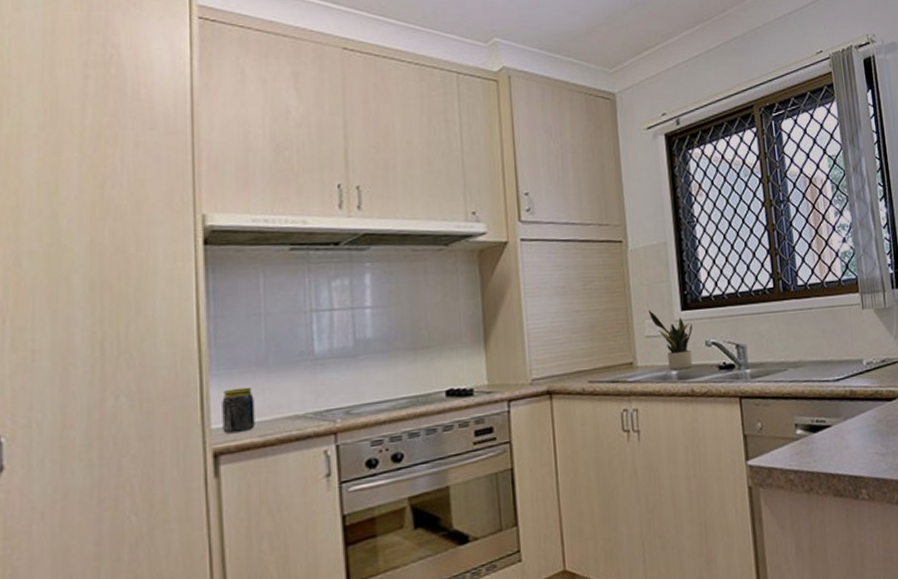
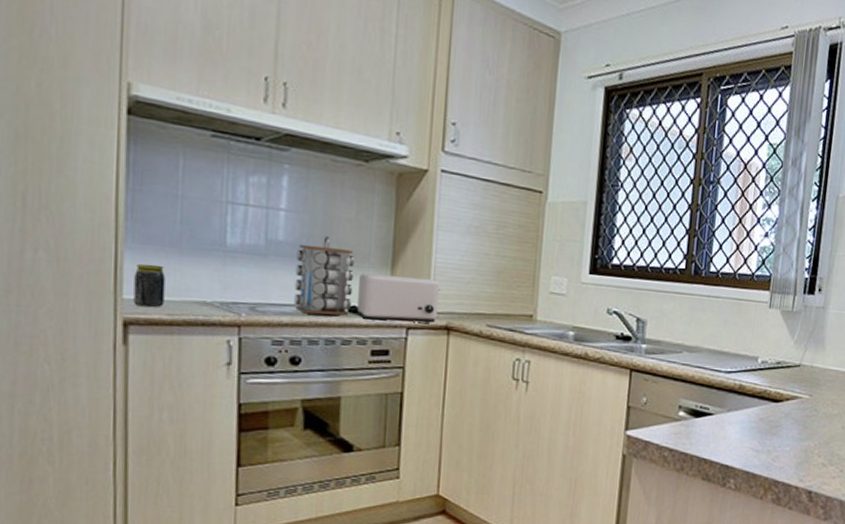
spice rack: none [387,324,449,407] -> present [294,236,355,317]
toaster: none [453,346,537,401] -> present [357,273,441,324]
potted plant: present [648,310,693,370] -> none [556,267,597,332]

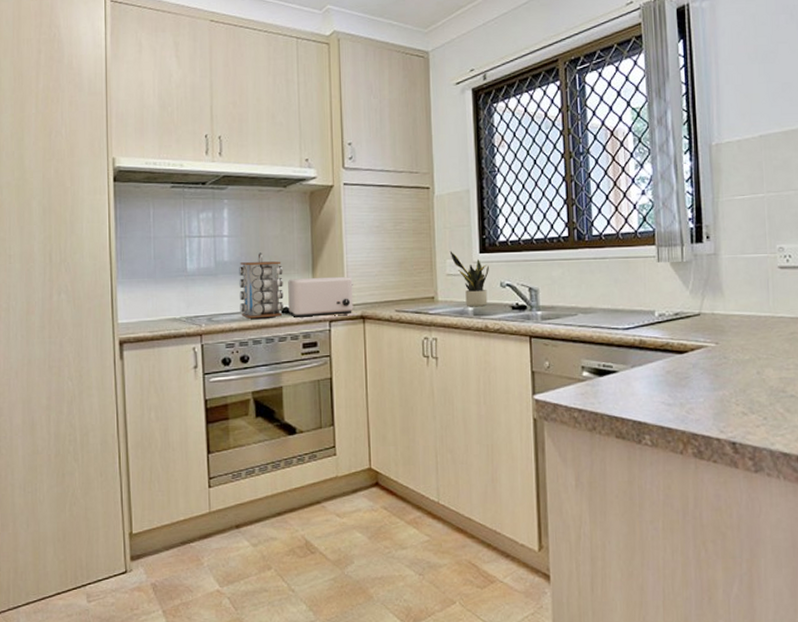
jar: present [133,263,165,308] -> none [125,293,147,328]
potted plant: none [556,267,597,332] -> present [449,251,489,306]

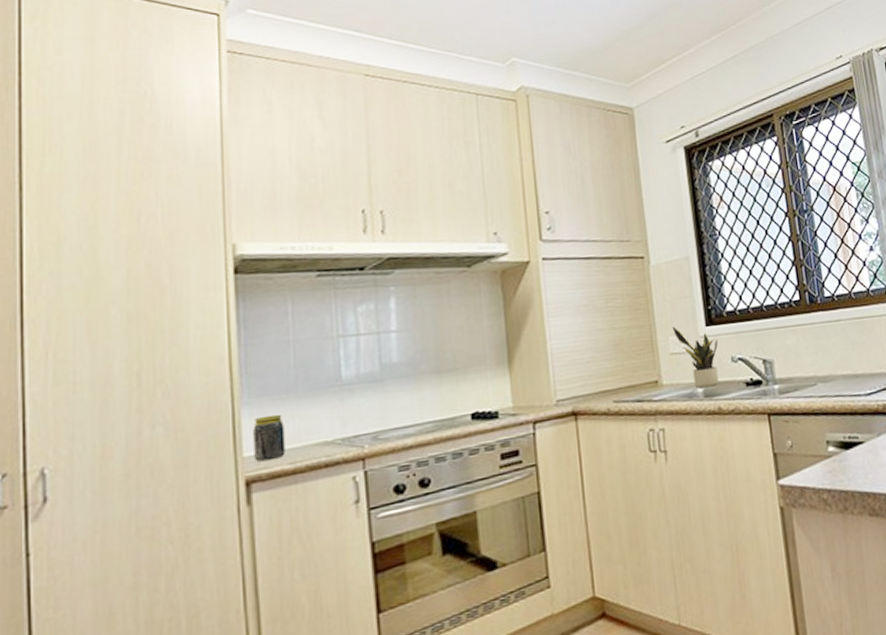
jar: none [125,293,147,328] -> present [253,414,285,462]
spice rack: present [239,252,284,319] -> none [412,347,474,432]
toaster: present [288,276,354,319] -> none [478,367,562,424]

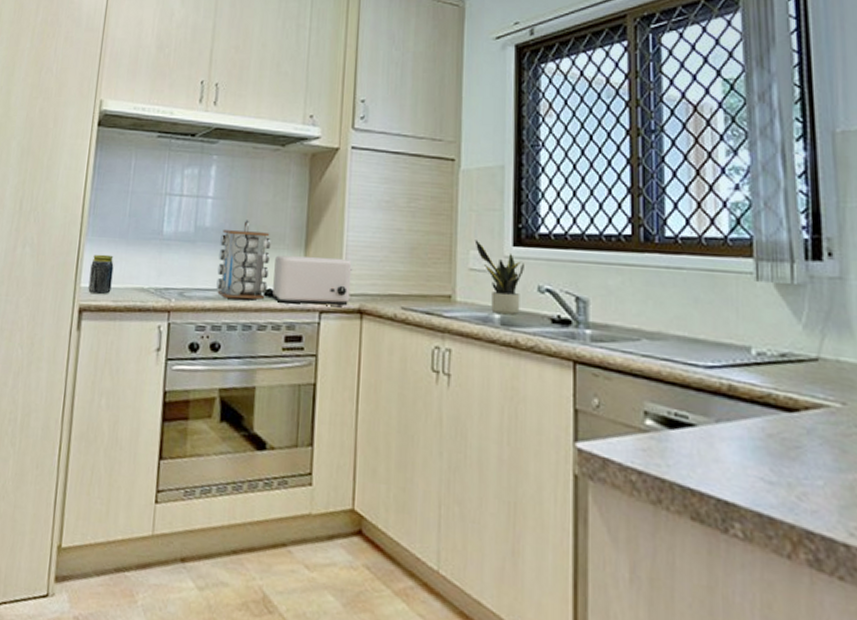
spice rack: none [412,347,474,432] -> present [216,220,271,301]
toaster: none [478,367,562,424] -> present [272,255,353,307]

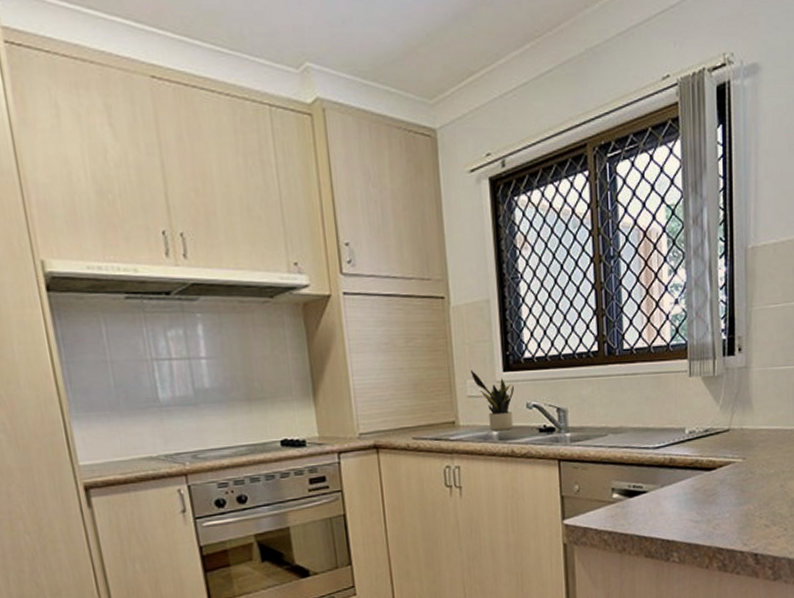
jar: present [88,254,114,295] -> none [84,429,116,471]
spice rack: present [216,220,271,301] -> none [224,376,284,454]
toaster: present [272,255,353,307] -> none [285,401,365,451]

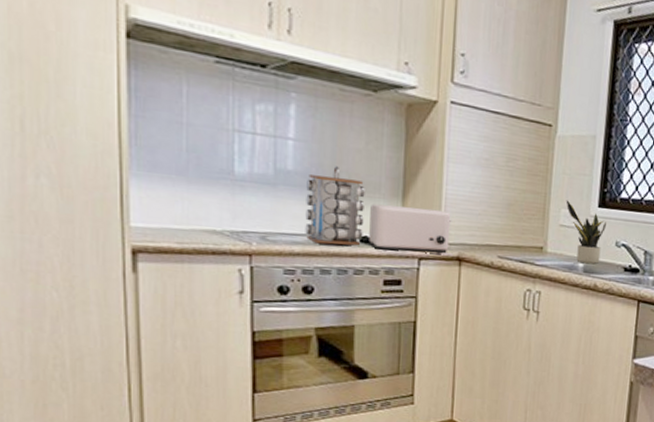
spice rack: none [224,376,284,454] -> present [305,166,365,247]
toaster: none [285,401,365,451] -> present [369,204,452,254]

